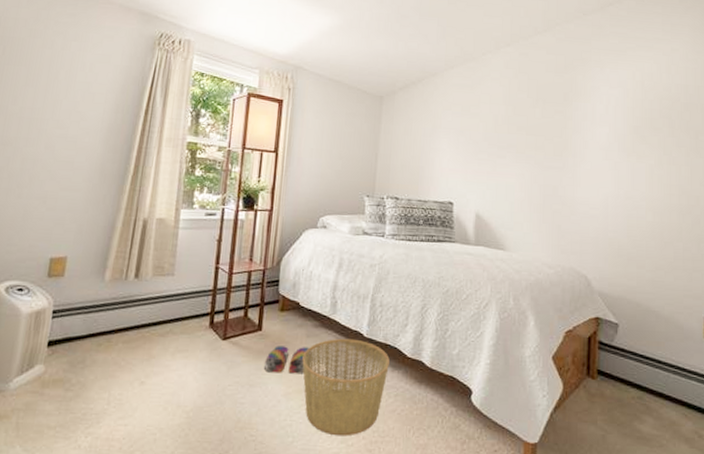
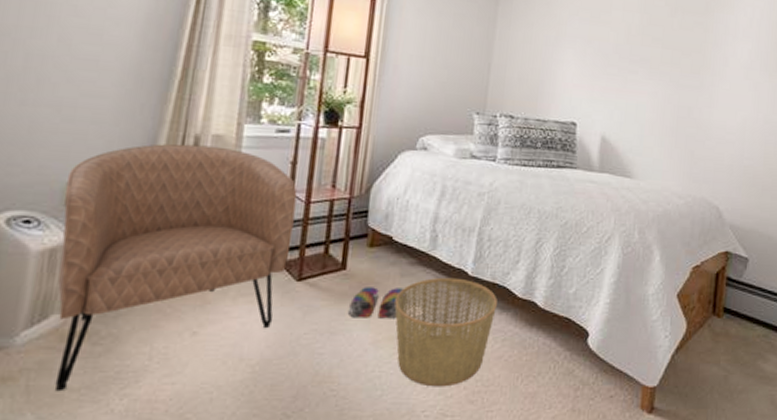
armchair: none [37,226,222,429] -> present [55,144,297,392]

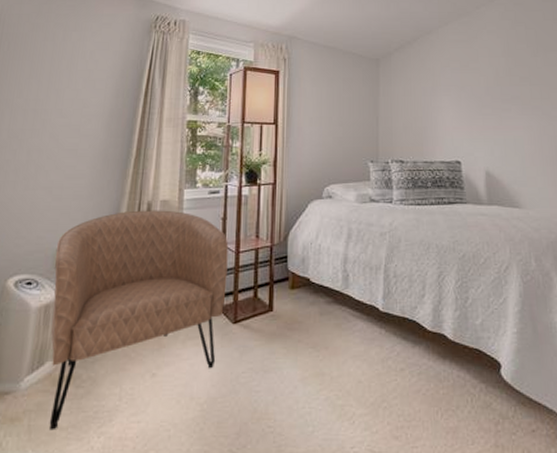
slippers: present [349,287,405,319] -> none [278,326,325,356]
basket: present [394,277,497,387] -> none [317,314,409,423]

